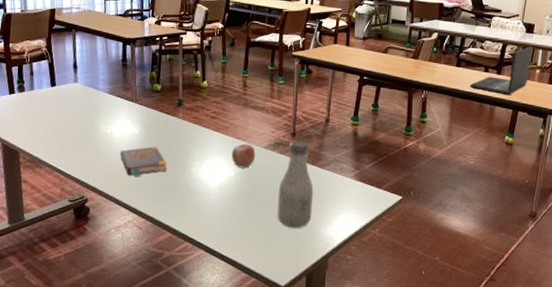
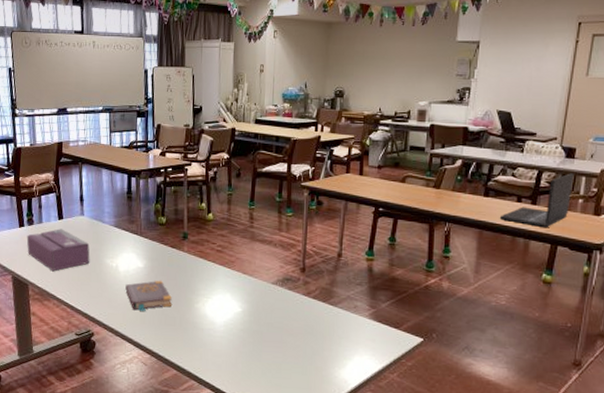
tissue box: none [17,96,84,139] -> present [26,229,90,272]
apple: present [232,143,256,169] -> none [238,278,263,305]
bottle: present [277,139,314,228] -> none [286,275,325,370]

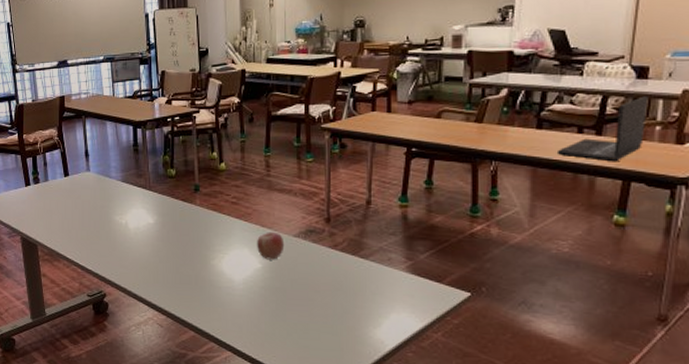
tissue box: present [26,229,90,272] -> none [33,186,99,231]
book: present [125,280,173,311] -> none [136,236,187,270]
apple: none [238,278,263,305] -> present [257,231,285,260]

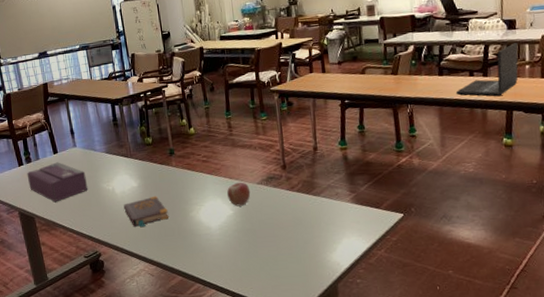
tissue box: none [33,186,99,231] -> present [27,162,88,203]
book: none [136,236,187,270] -> present [124,195,169,227]

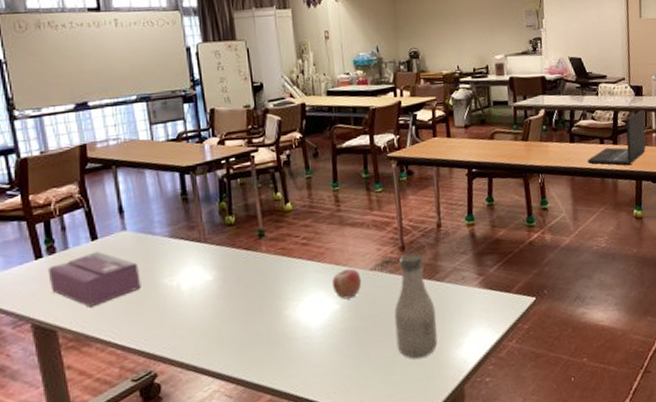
book: present [124,195,169,227] -> none [192,291,256,335]
bottle: none [277,171,315,258] -> present [394,252,438,359]

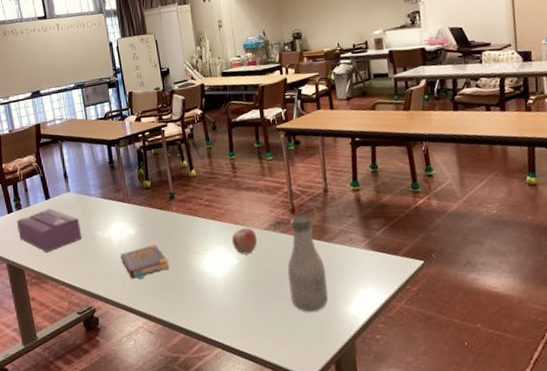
book: none [192,291,256,335] -> present [120,244,170,279]
laptop: present [587,110,646,165] -> none [472,75,538,132]

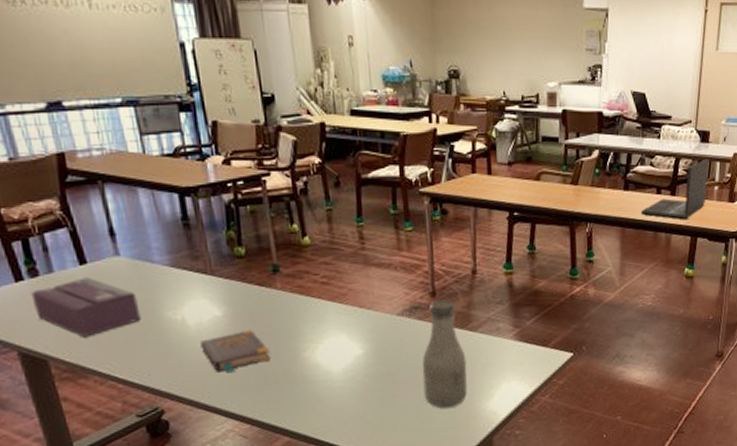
apple: present [232,227,258,255] -> none [355,312,388,344]
laptop: none [472,75,538,132] -> present [640,159,709,219]

